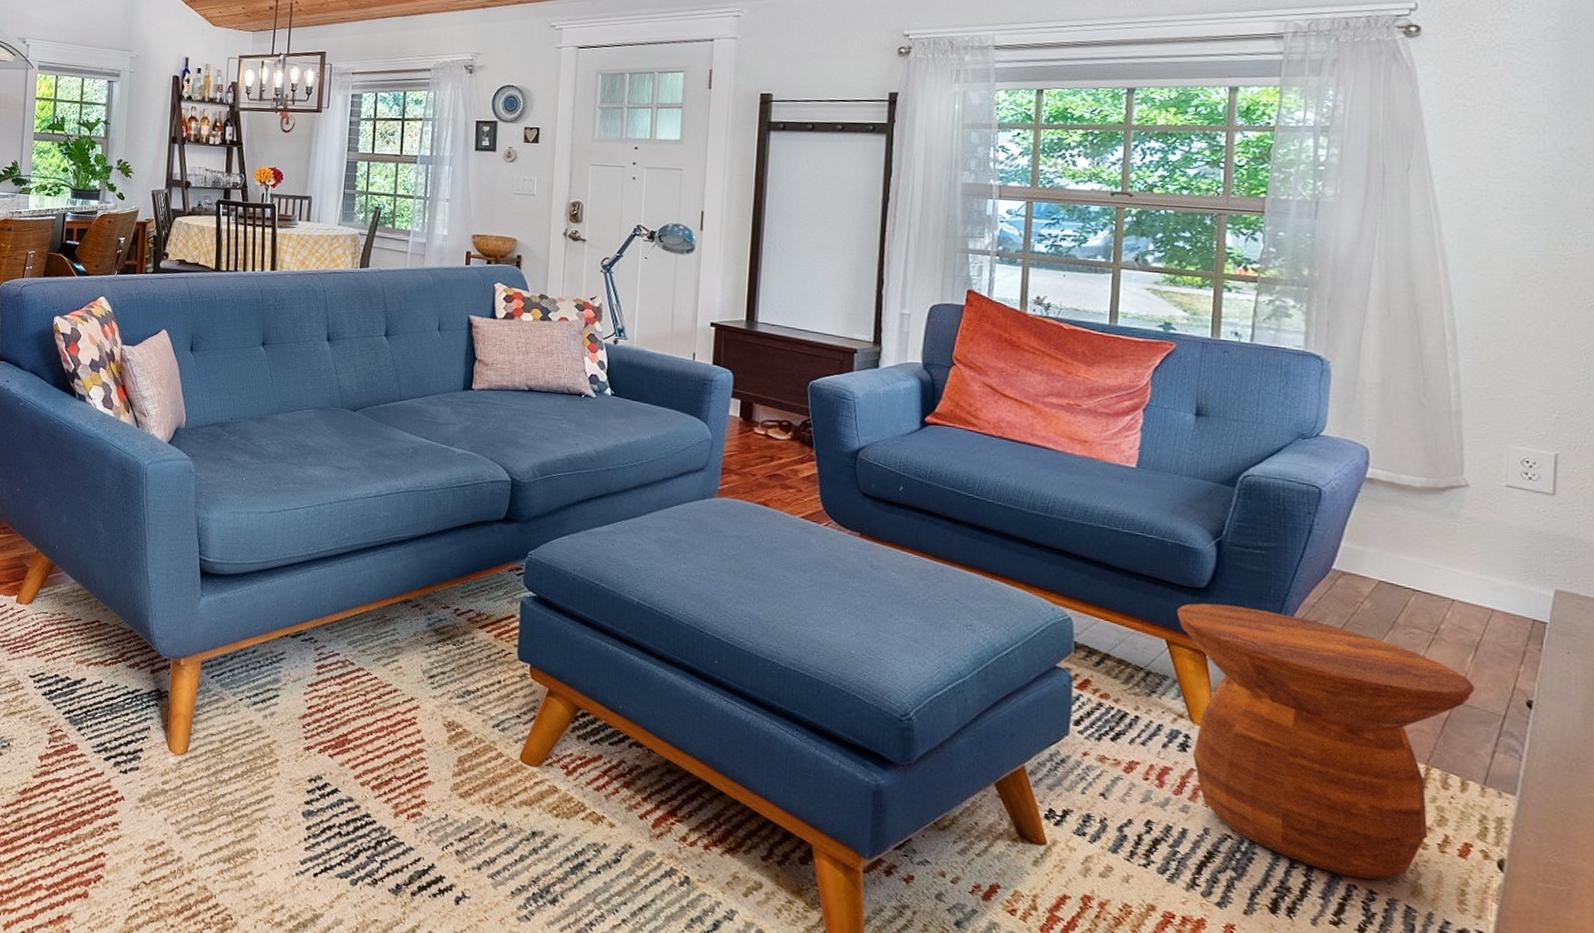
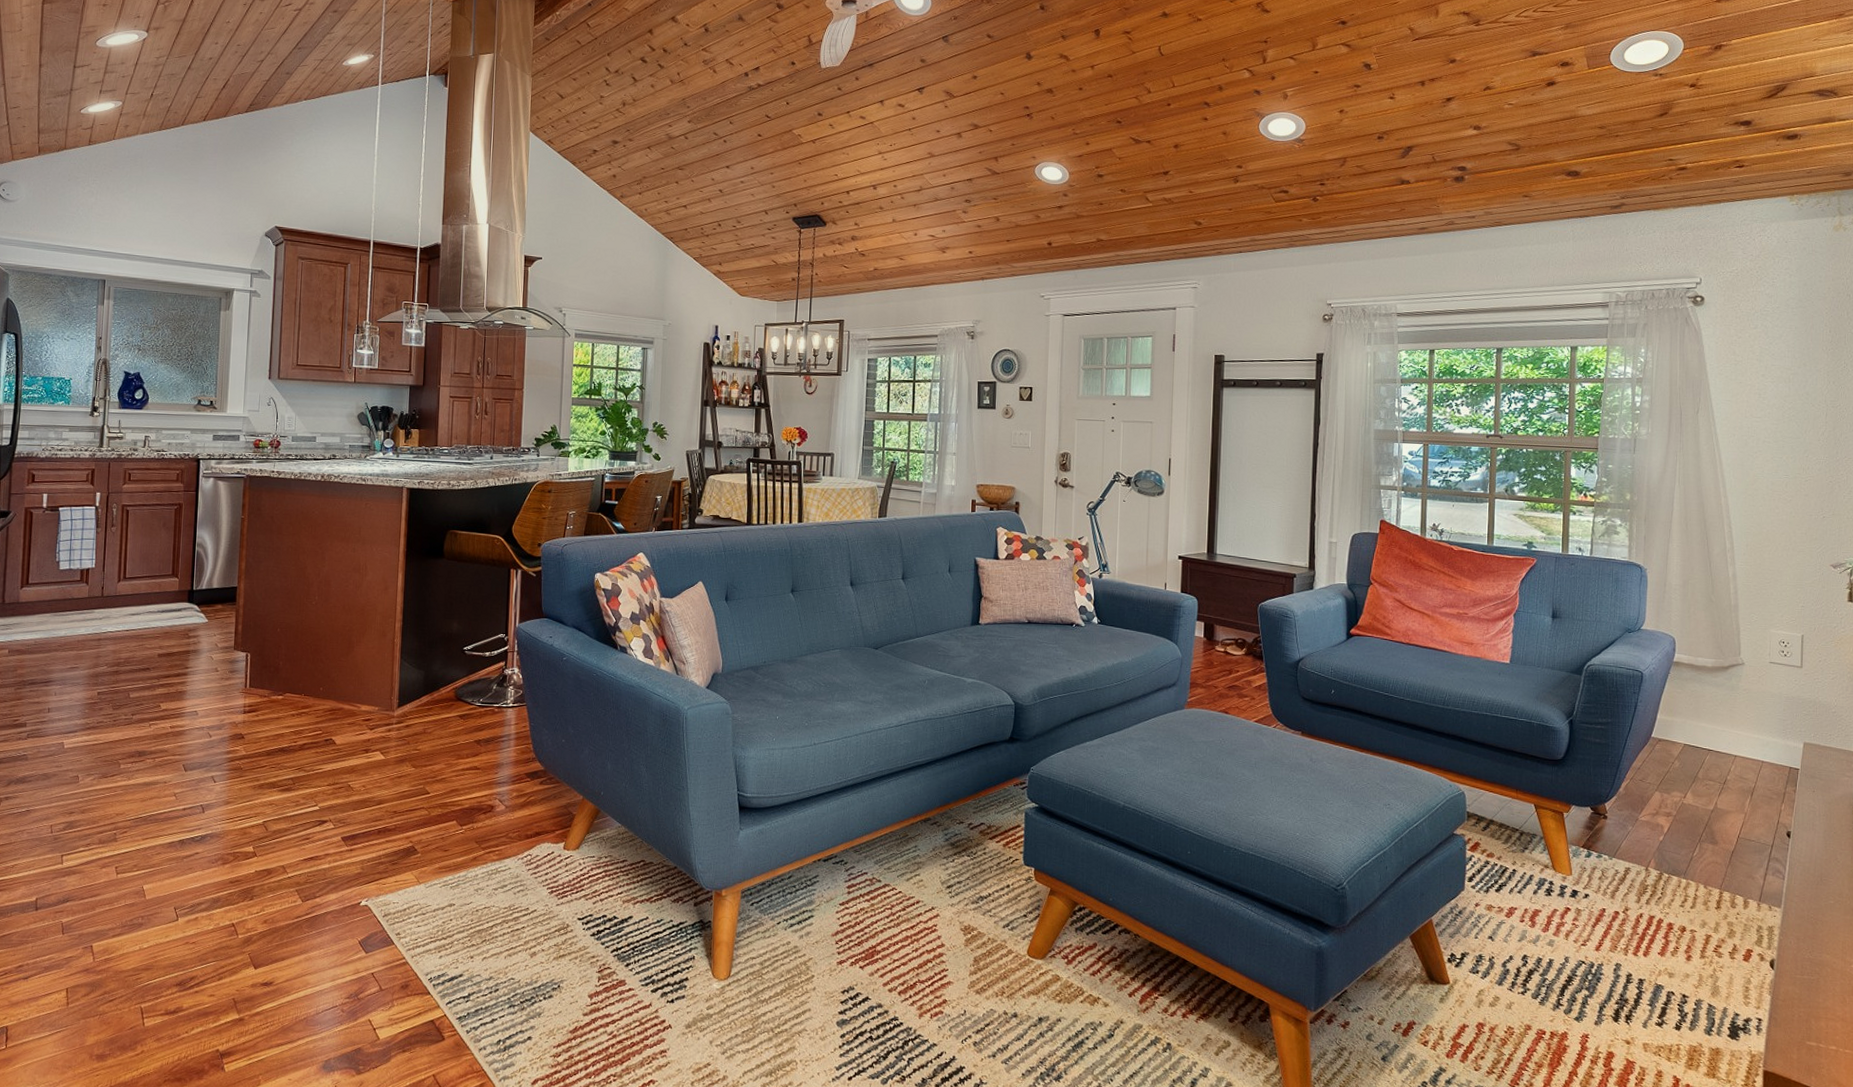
side table: present [1176,603,1475,880] -> none [1541,771,1752,987]

